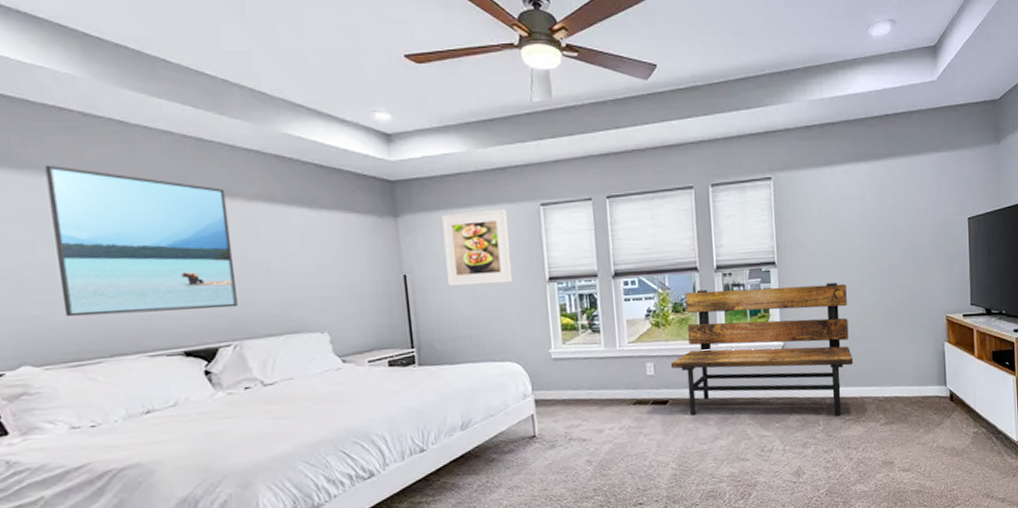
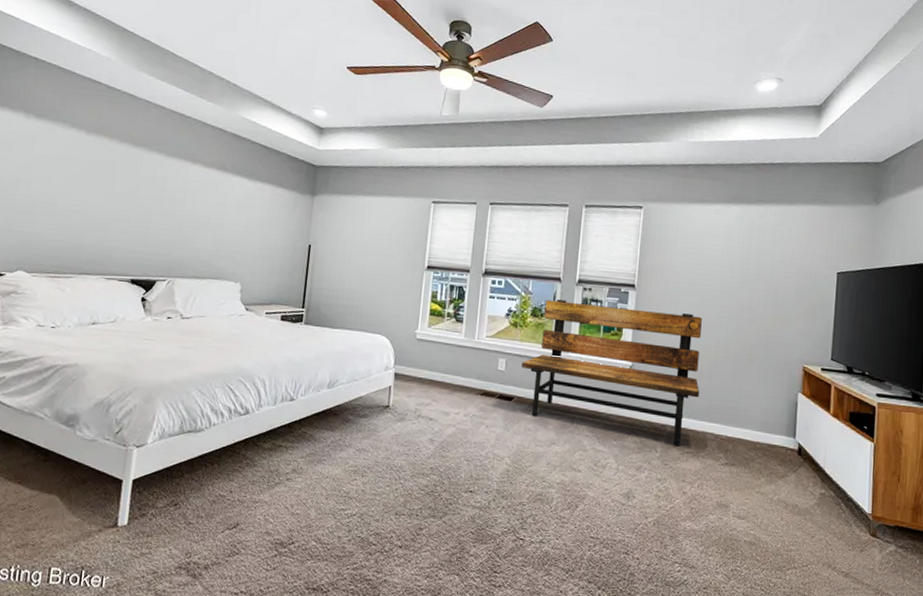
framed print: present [45,165,238,317] -> none [57,121,191,250]
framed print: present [441,208,513,287] -> none [343,199,403,265]

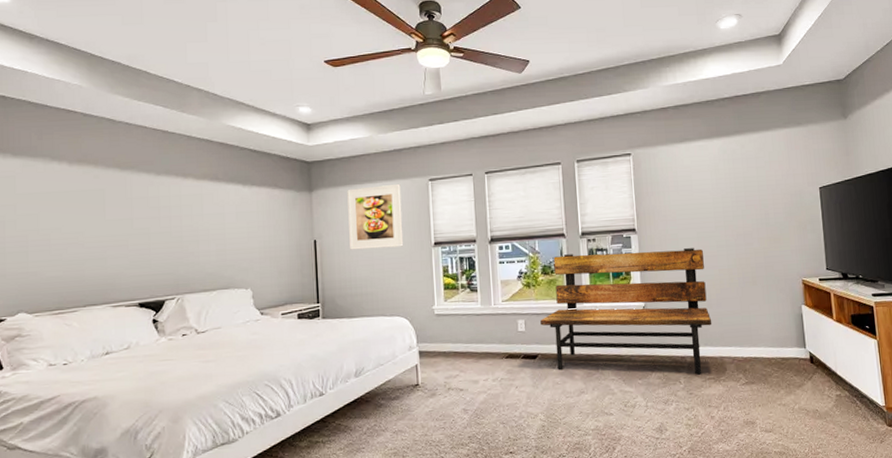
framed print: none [343,199,403,265] -> present [347,183,404,250]

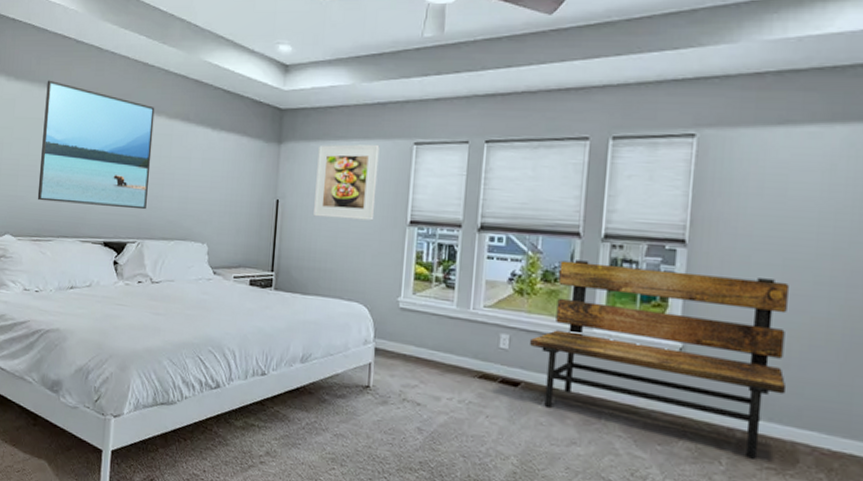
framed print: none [53,154,183,274] -> present [37,80,155,210]

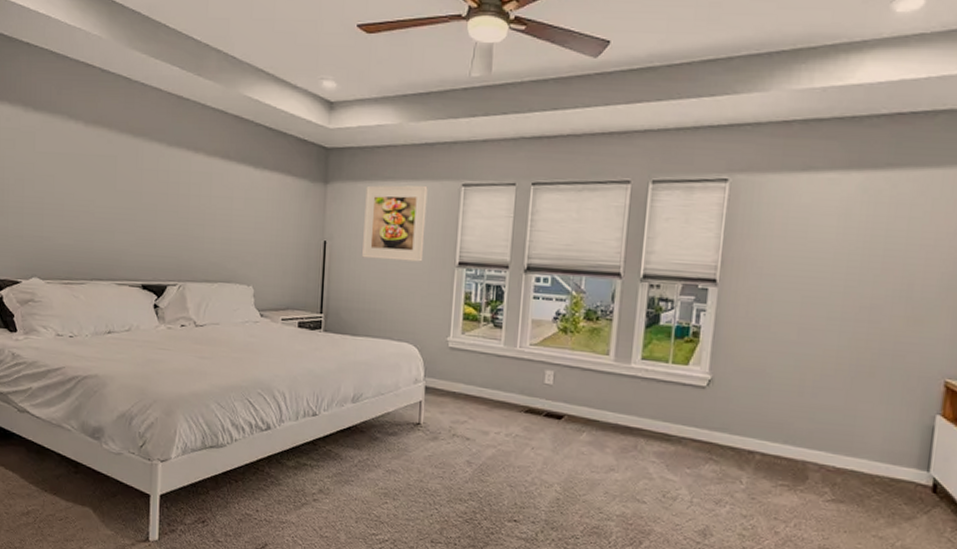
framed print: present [37,80,155,210] -> none [66,112,192,251]
bench: present [530,260,789,459] -> none [573,299,806,478]

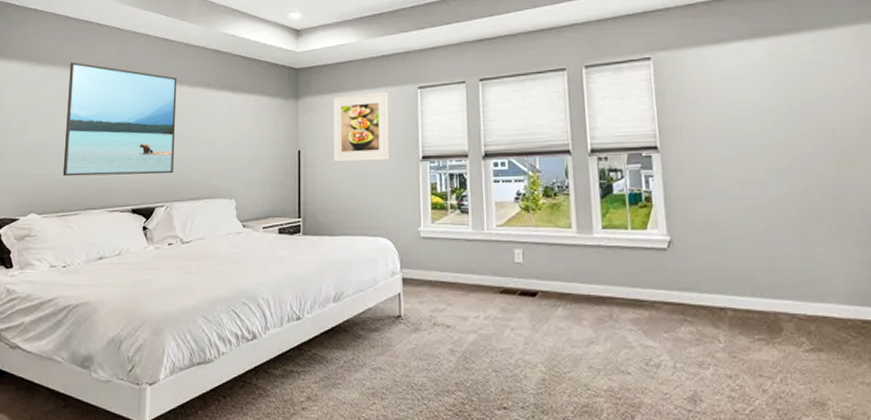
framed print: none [66,112,192,251] -> present [62,62,177,177]

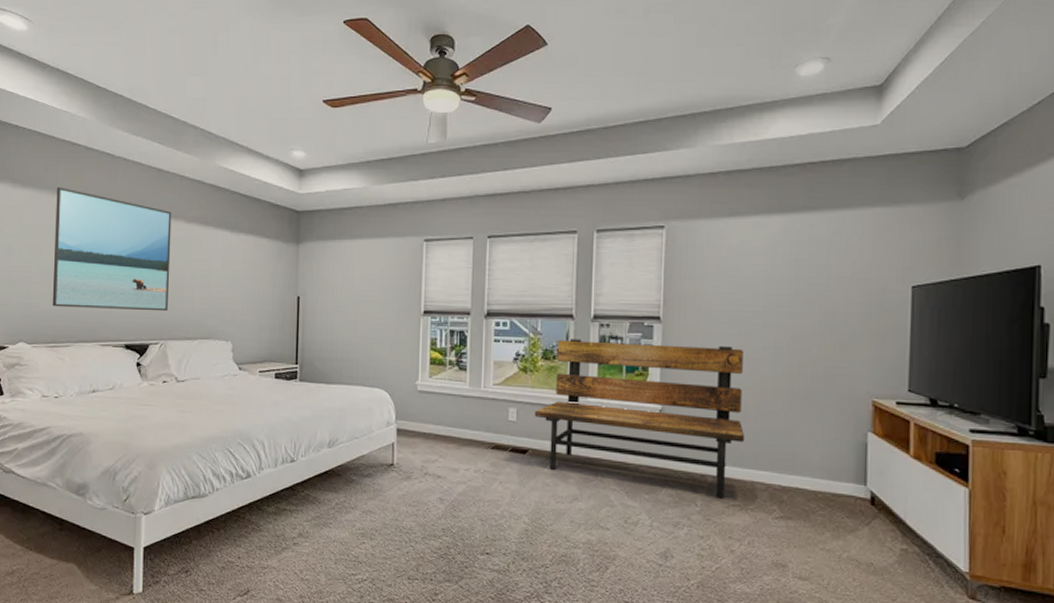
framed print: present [333,91,390,162] -> none [334,242,393,312]
bench: none [541,172,761,333] -> present [535,339,745,499]

